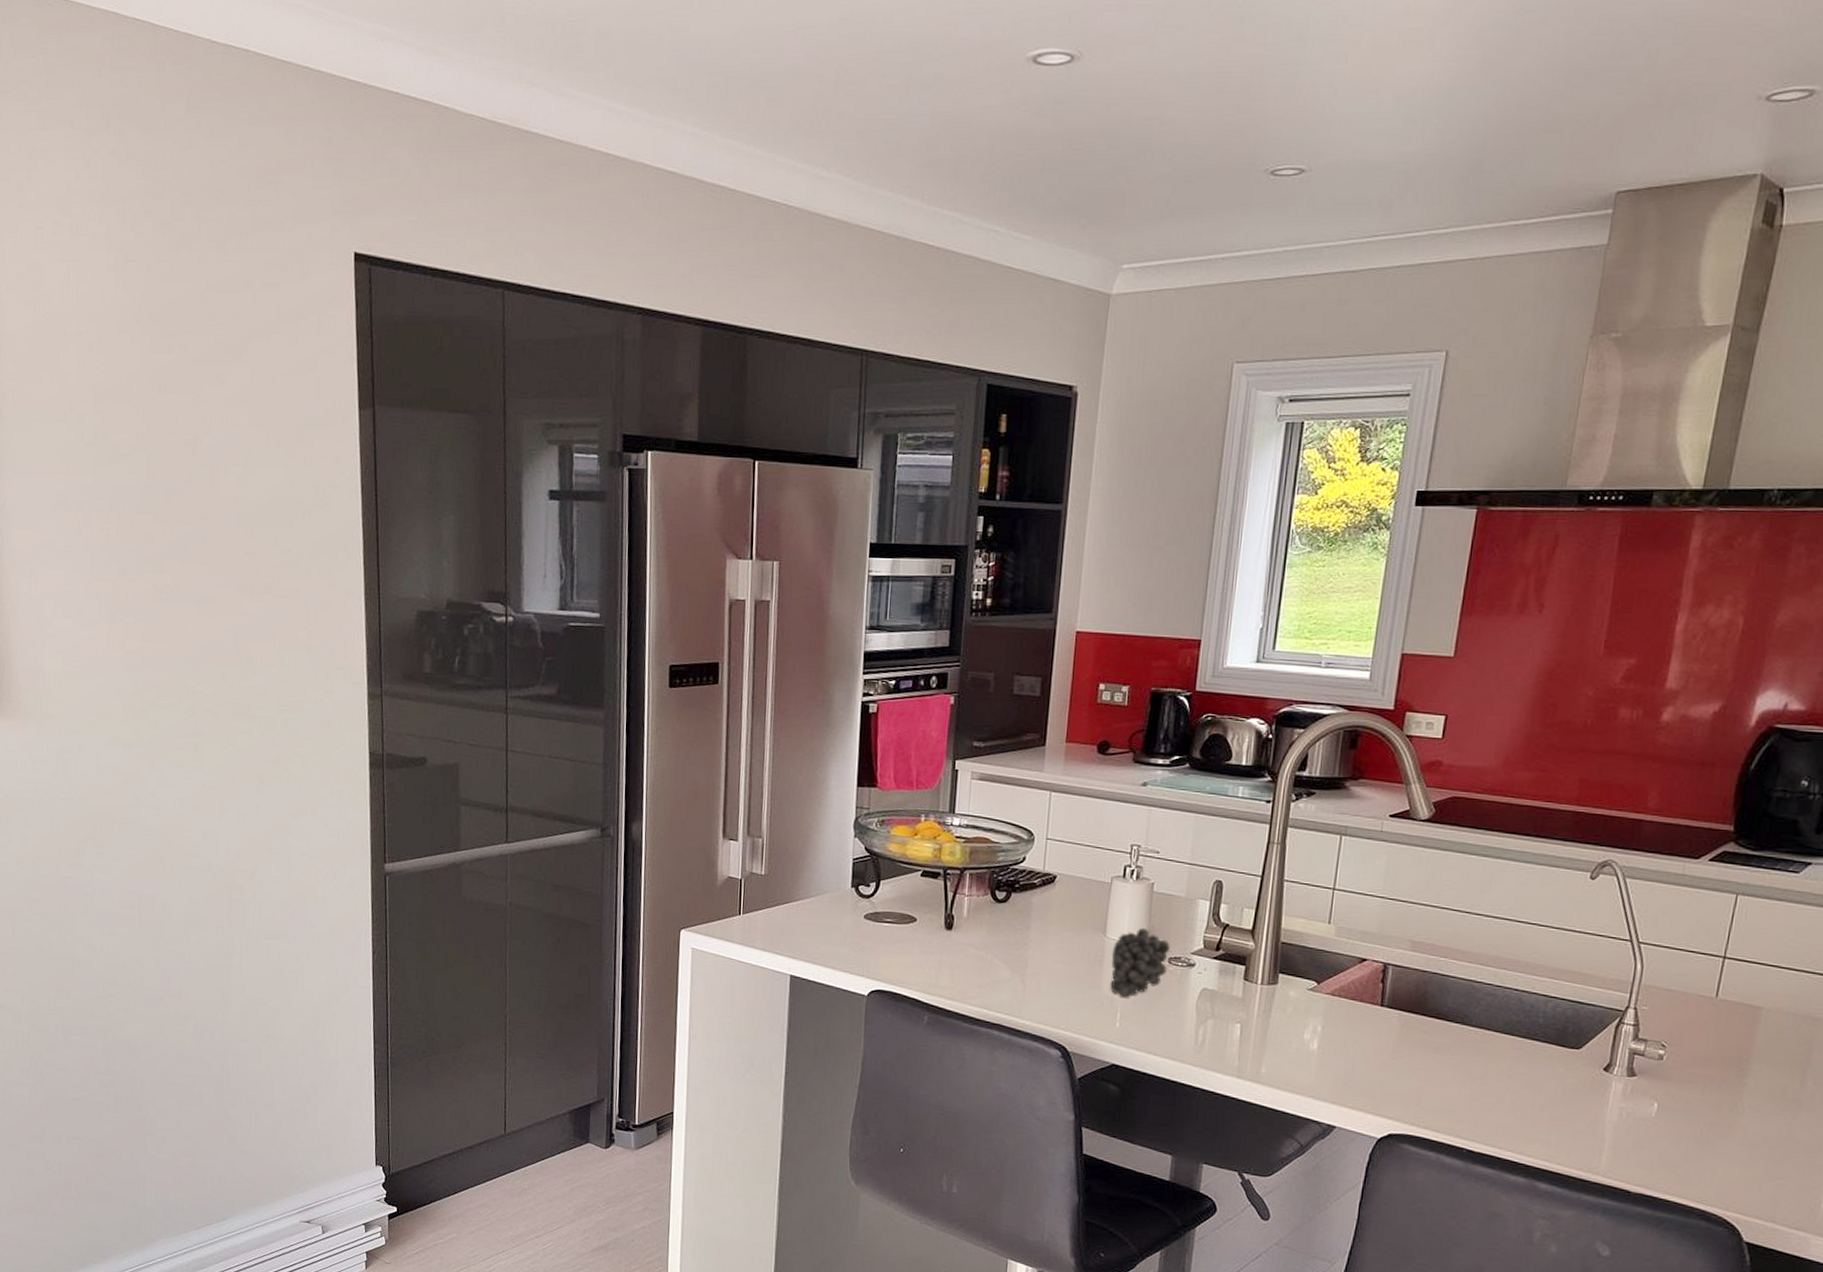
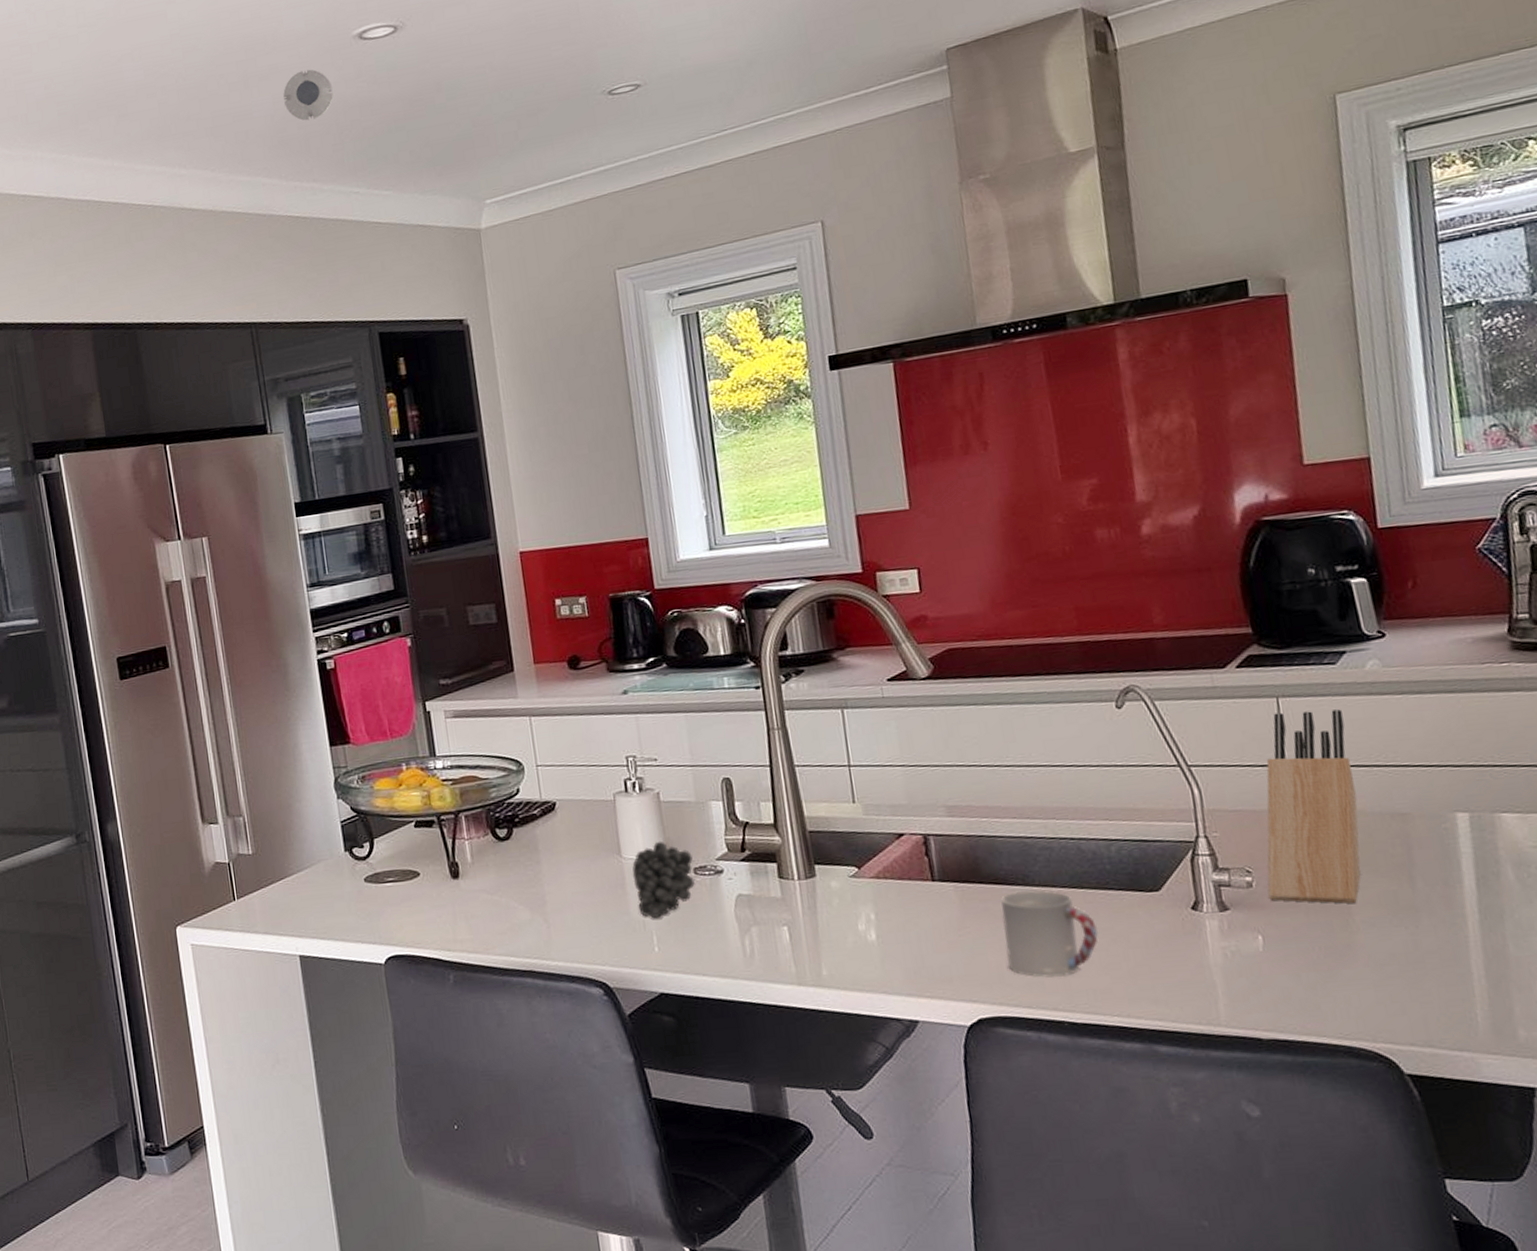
smoke detector: none [942,86,995,143] -> present [283,69,333,121]
cup: none [1428,1027,1516,1110] -> present [1001,890,1099,978]
knife block: none [1674,908,1791,1090] -> present [1266,709,1361,904]

